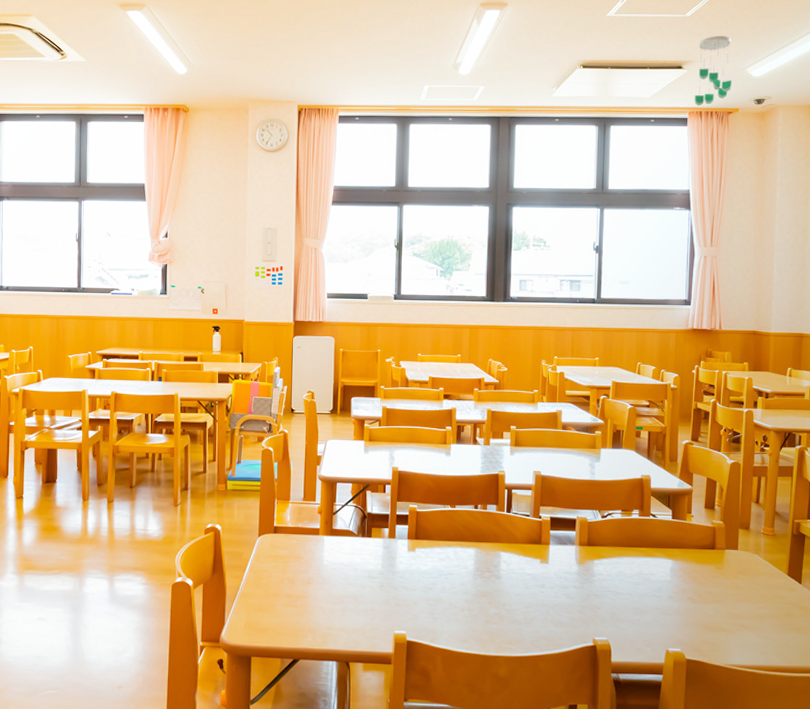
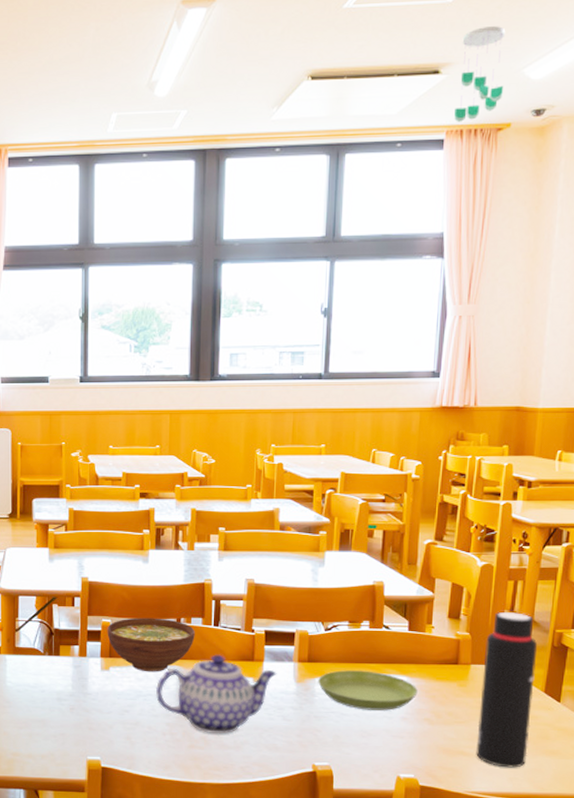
bowl: none [414,504,490,553] -> present [107,618,195,672]
teapot: none [456,538,561,611] -> present [156,654,277,734]
saucer: none [596,553,681,590] -> present [318,670,418,711]
water bottle: none [733,504,780,643] -> present [476,612,538,768]

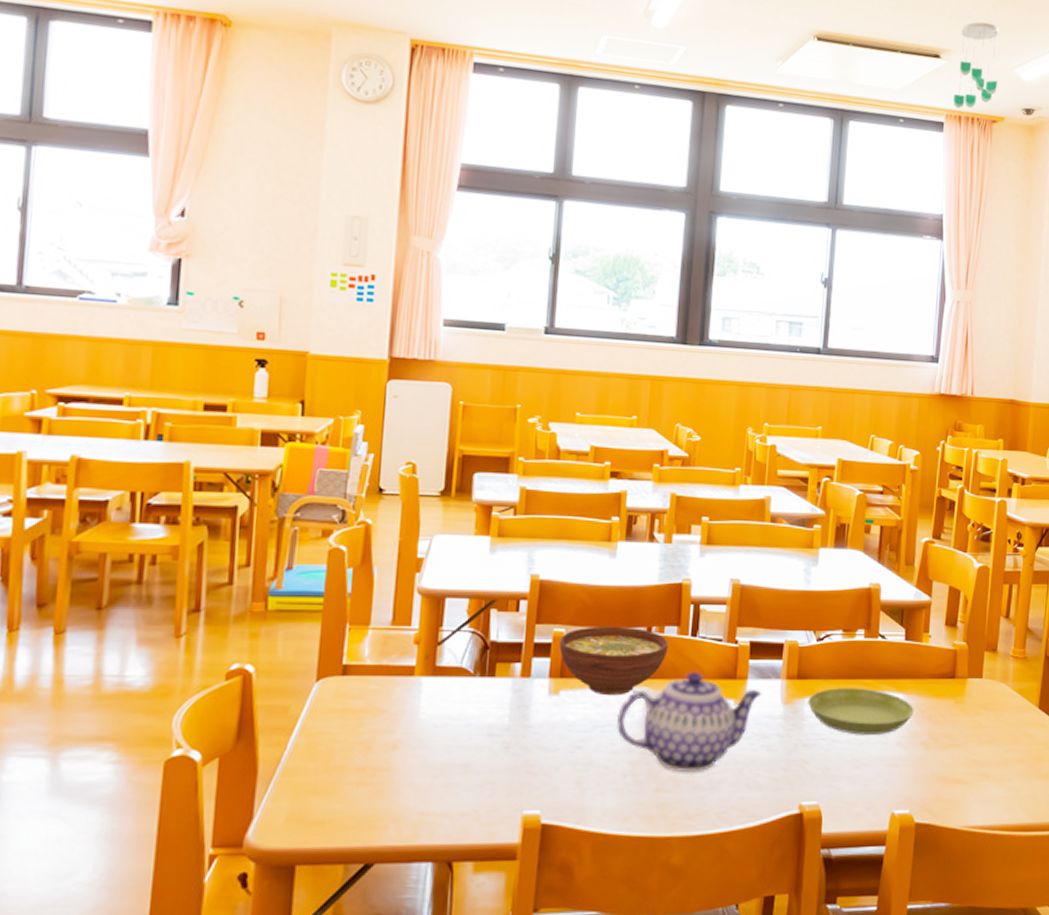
water bottle: present [476,612,538,768] -> none [972,619,1032,796]

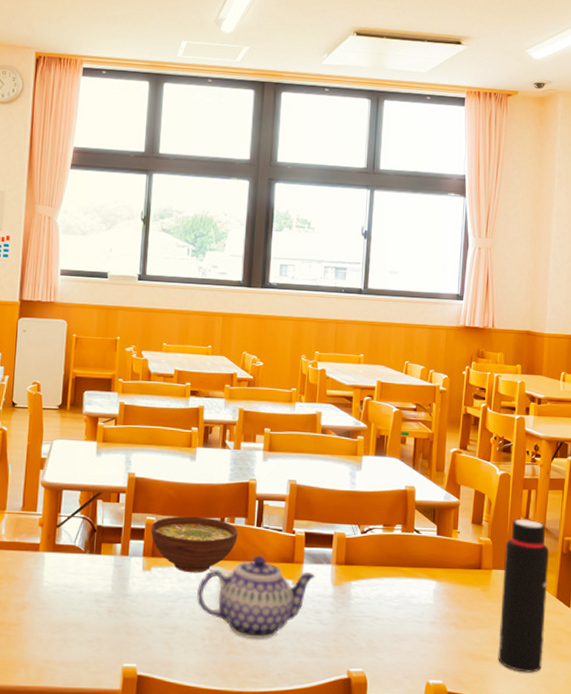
saucer: present [808,688,914,735] -> none [354,573,445,615]
ceiling mobile: present [953,21,1000,109] -> none [473,12,513,85]
water bottle: none [972,619,1032,796] -> present [498,519,550,673]

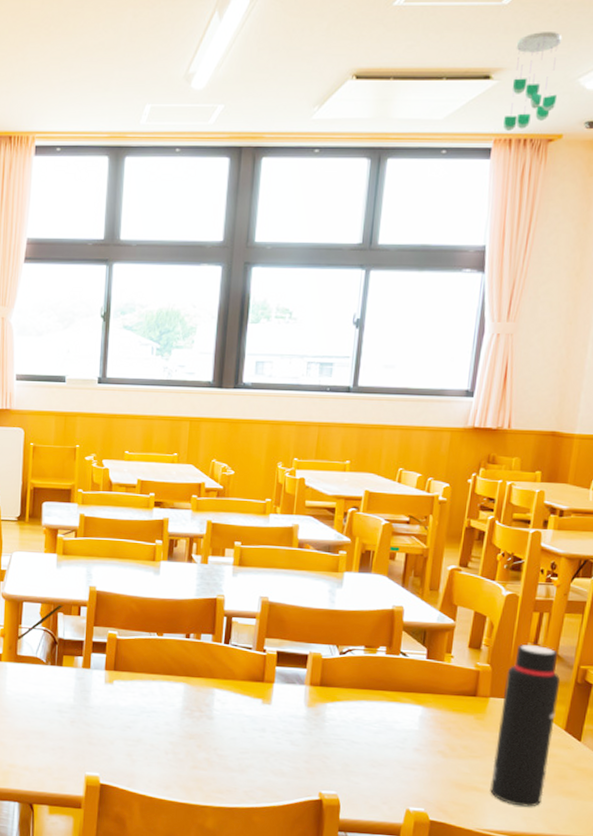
bowl: present [151,516,238,573] -> none [113,631,204,689]
teapot: present [197,555,316,639] -> none [160,673,287,756]
ceiling mobile: none [473,12,513,85] -> present [503,32,563,131]

